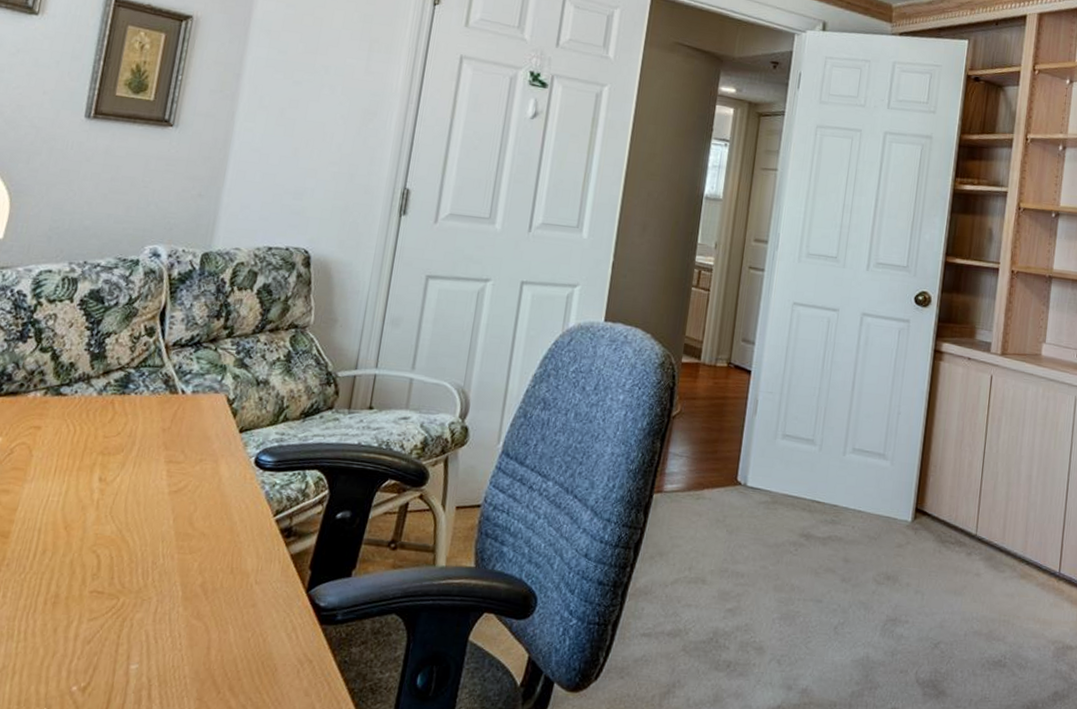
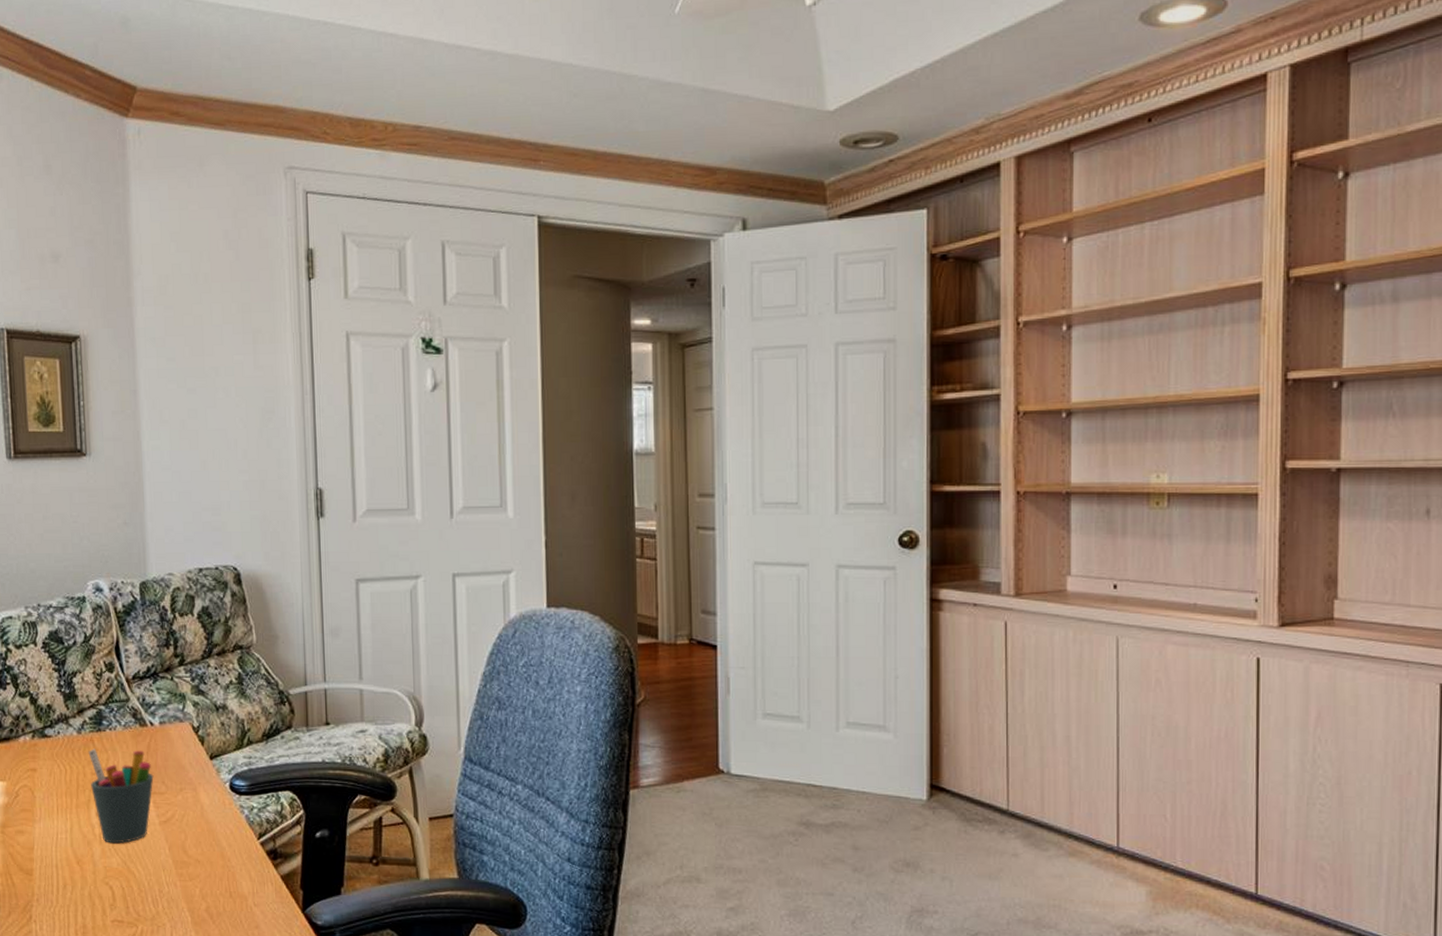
pen holder: none [99,411,174,511] -> present [88,748,154,844]

